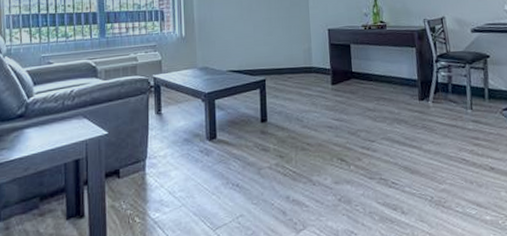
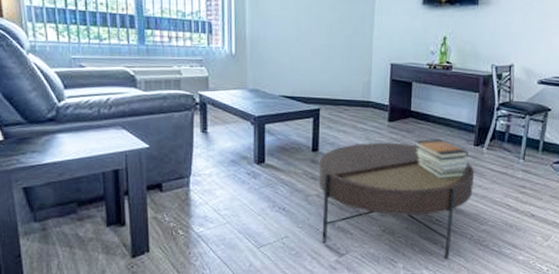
coffee table: none [268,105,426,227] -> present [318,142,475,260]
book stack: none [360,96,416,138] -> present [415,138,469,179]

